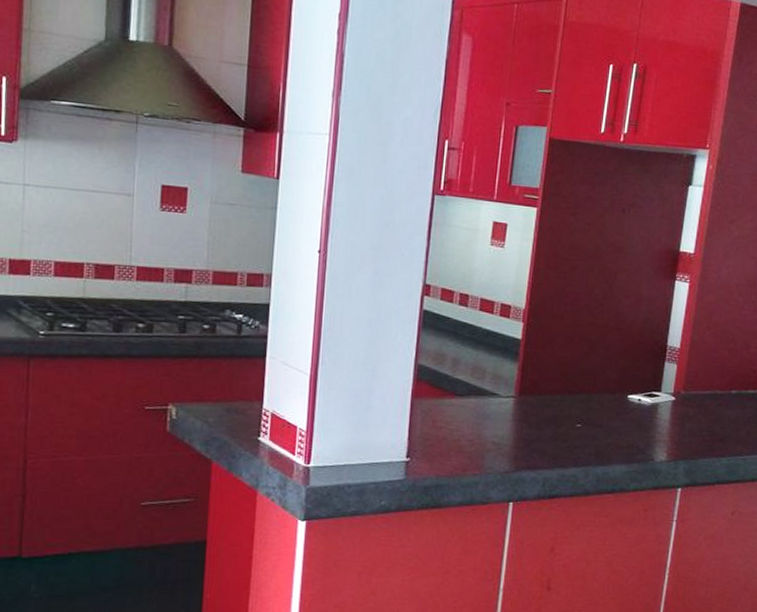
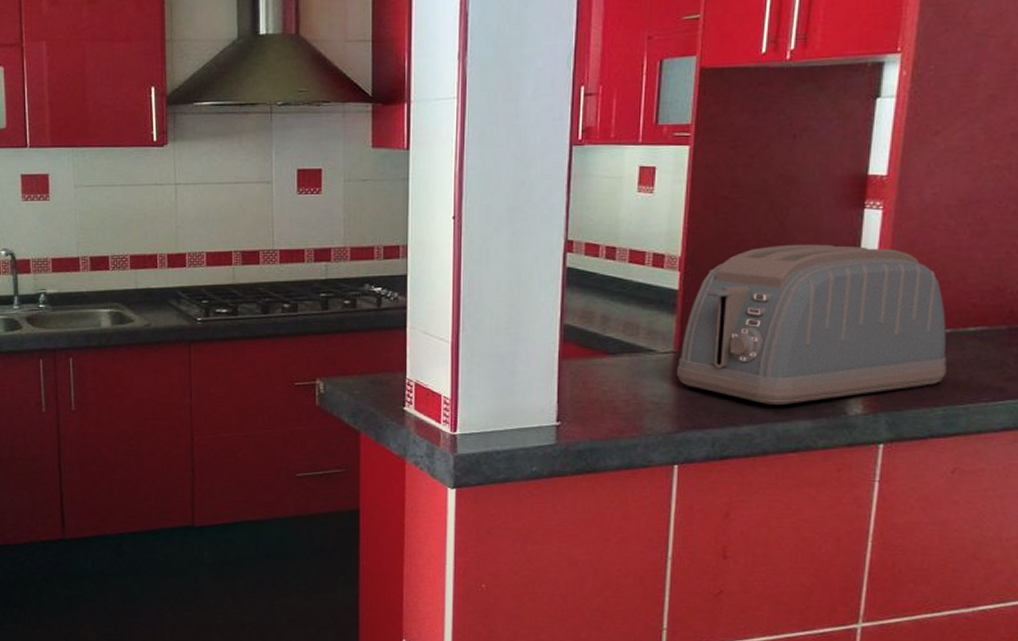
toaster: none [516,306,733,451] -> present [677,244,947,406]

